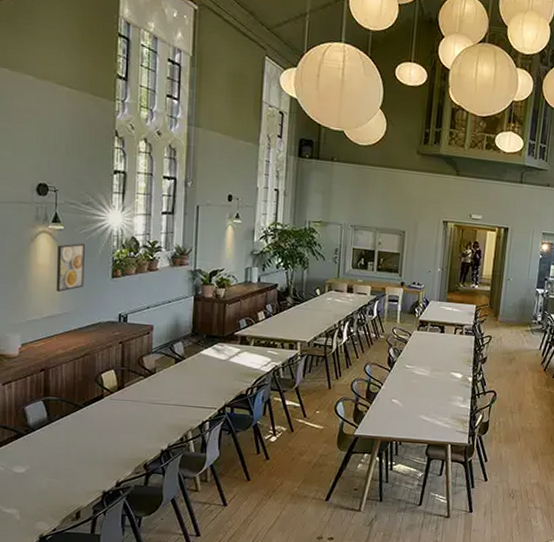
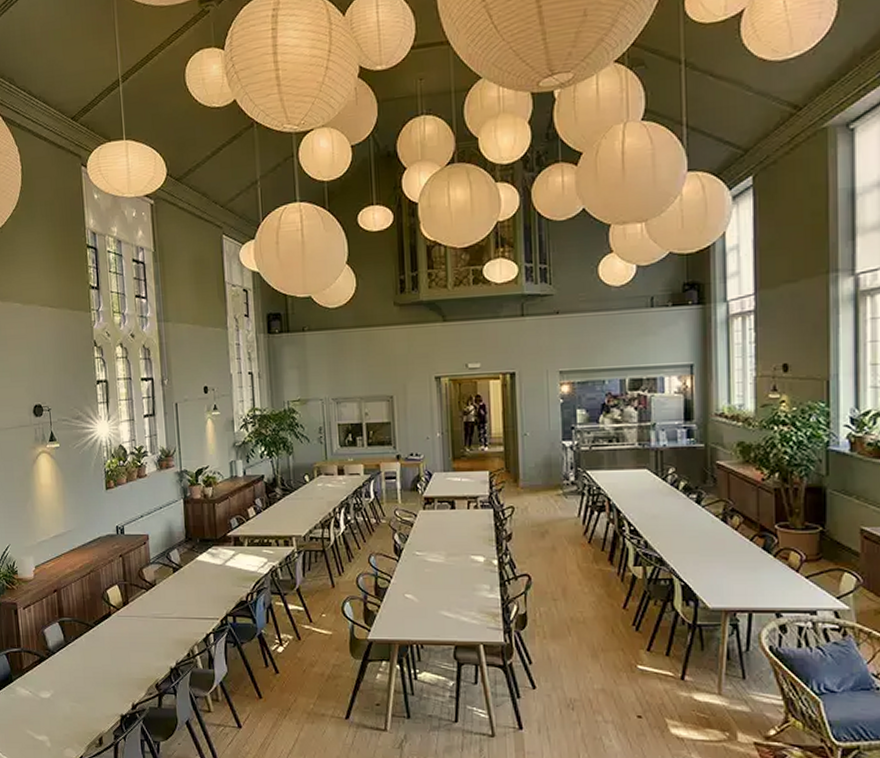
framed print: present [56,243,85,292] -> none [56,458,82,510]

